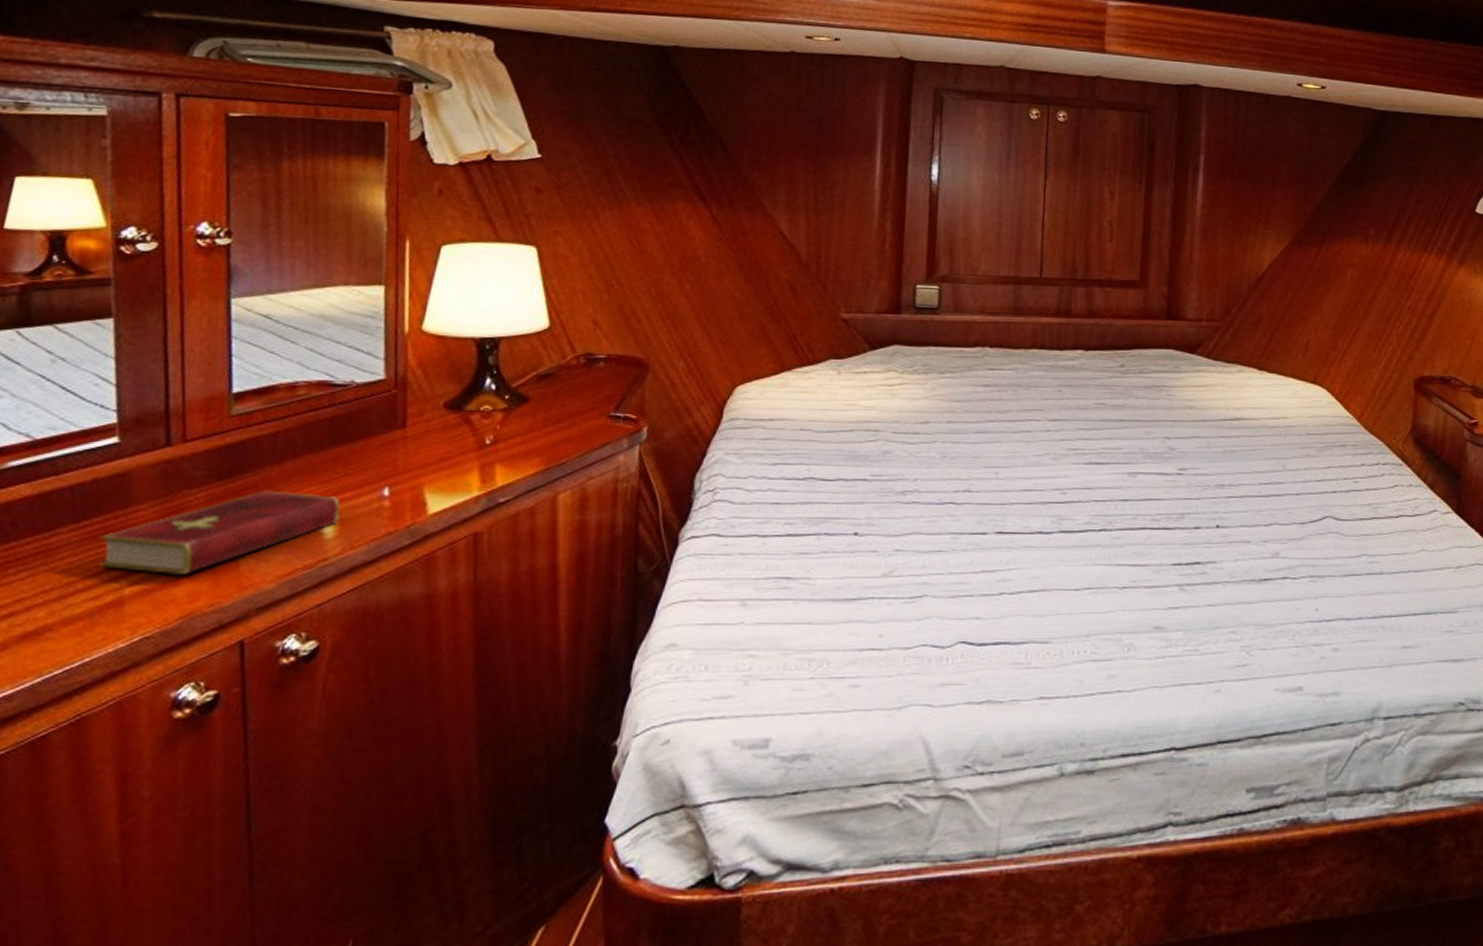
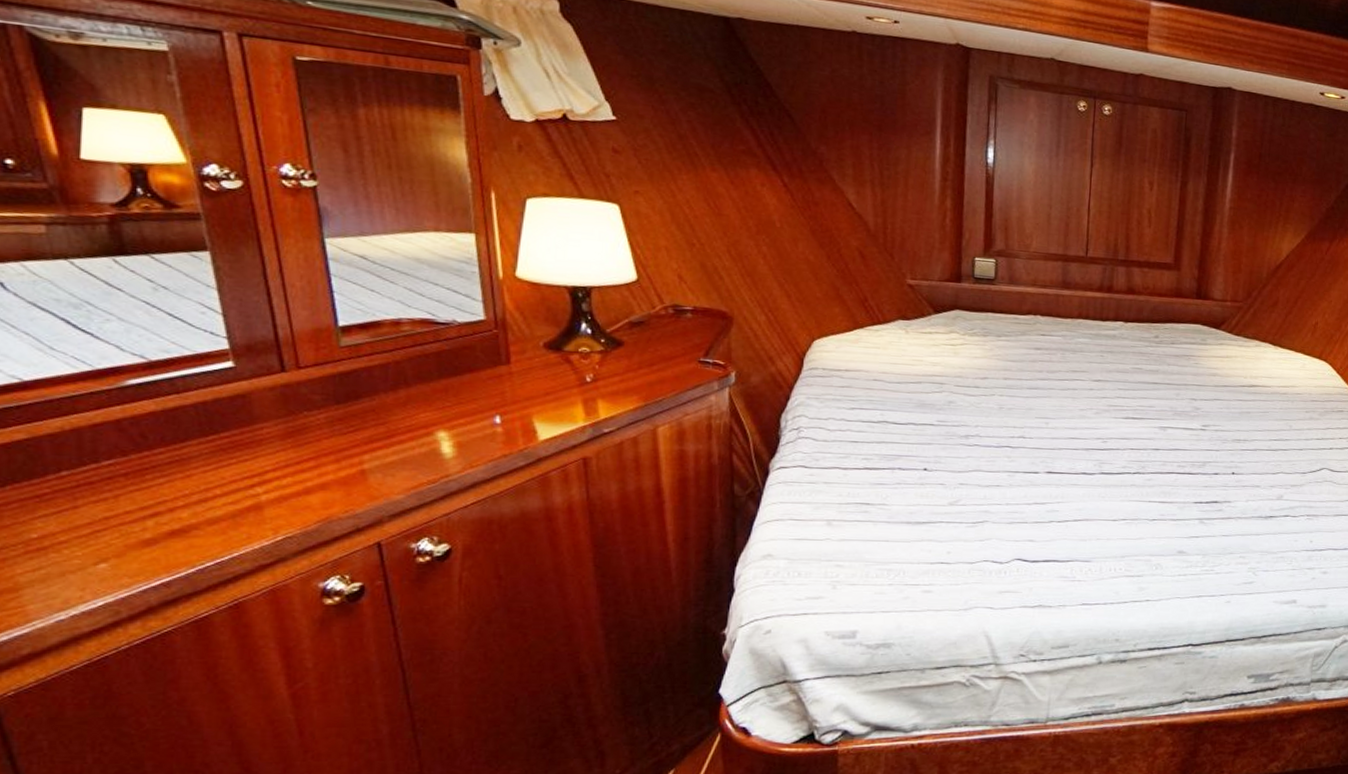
hardcover book: present [98,490,341,574] -> none [228,414,457,485]

